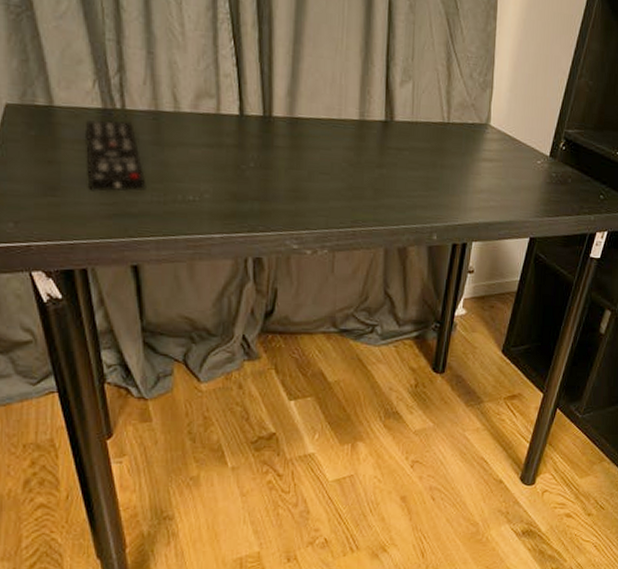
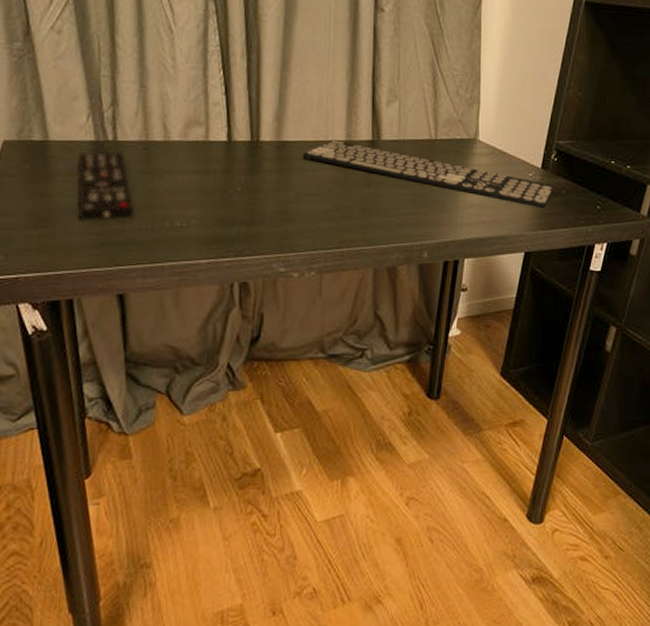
keyboard: none [315,118,562,196] -> present [302,140,555,209]

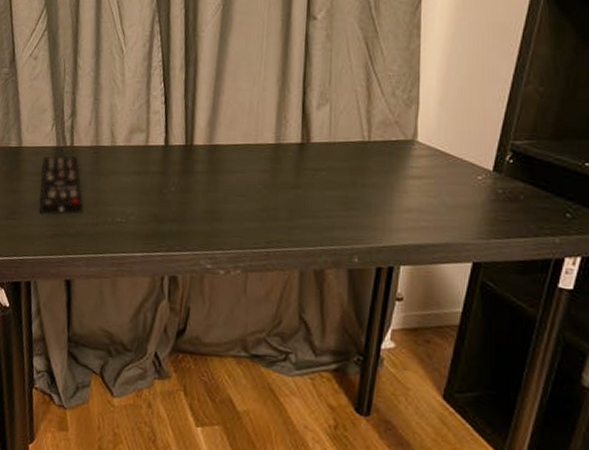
keyboard: present [302,140,555,209] -> none [232,143,510,215]

